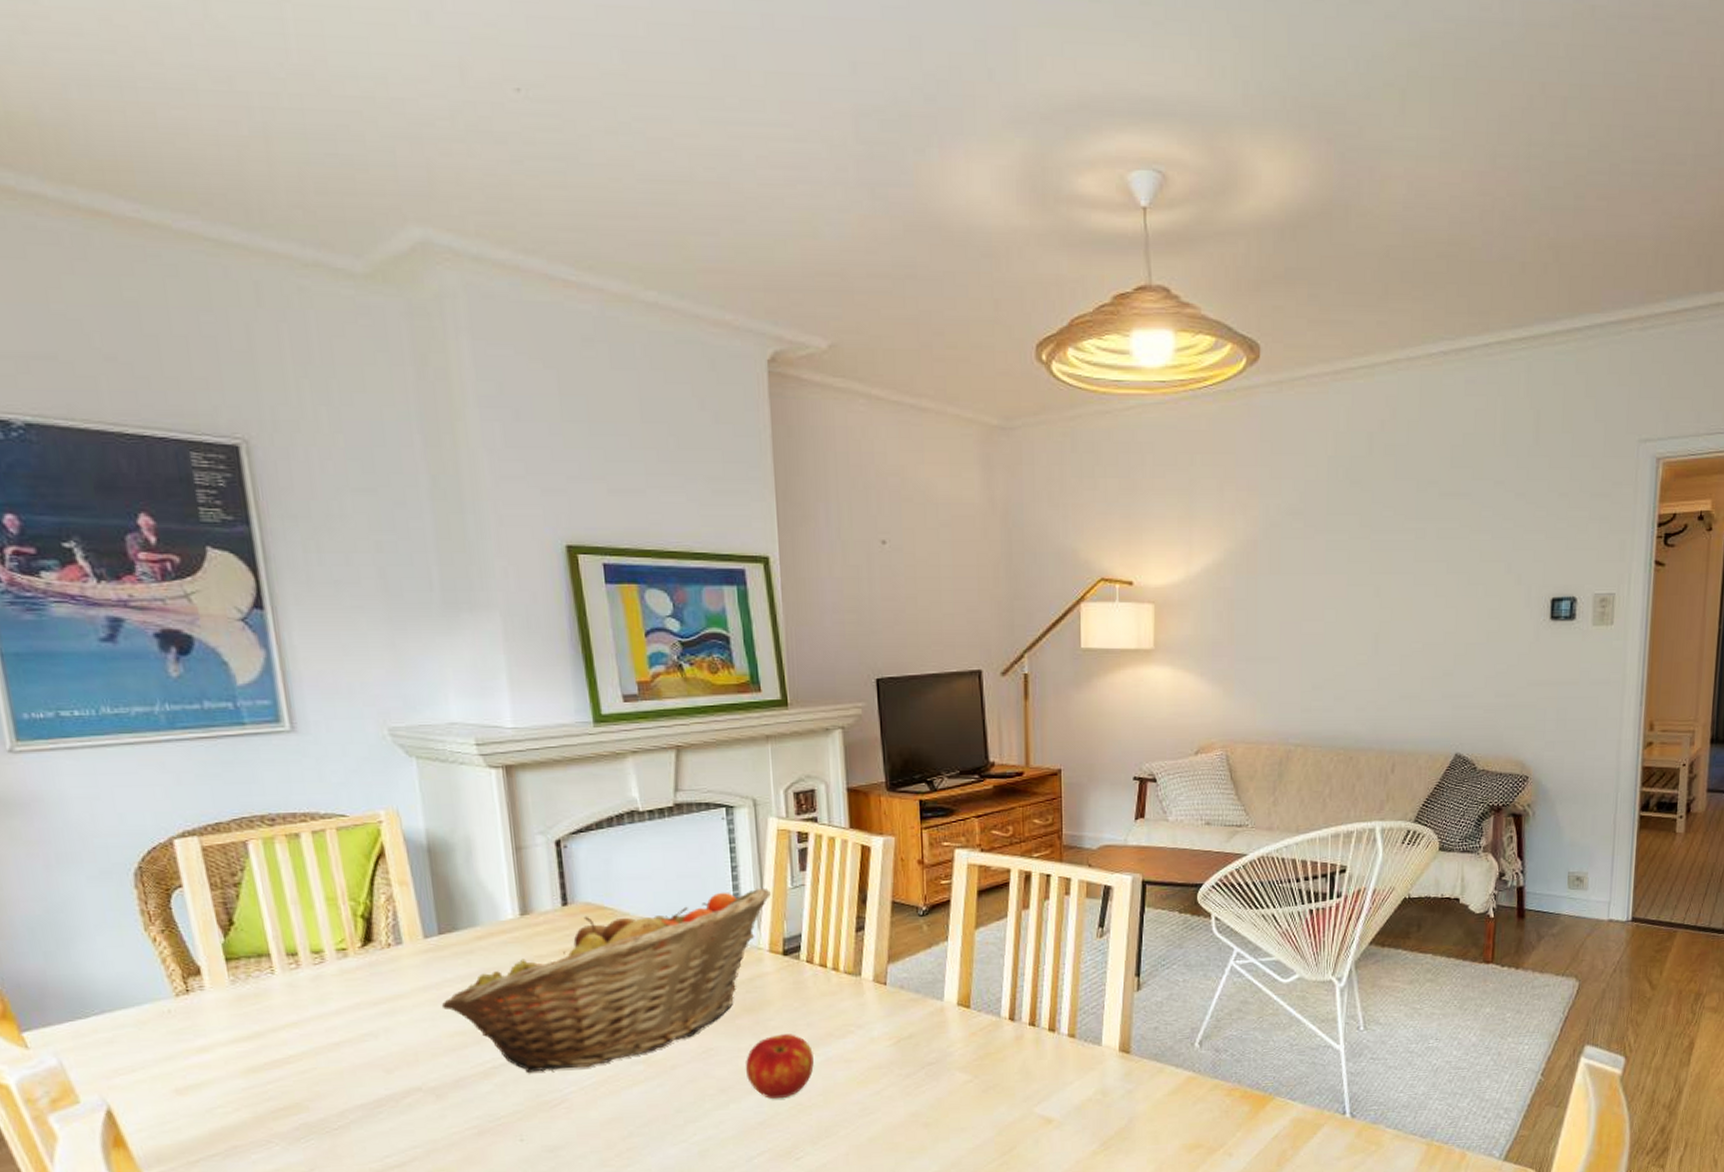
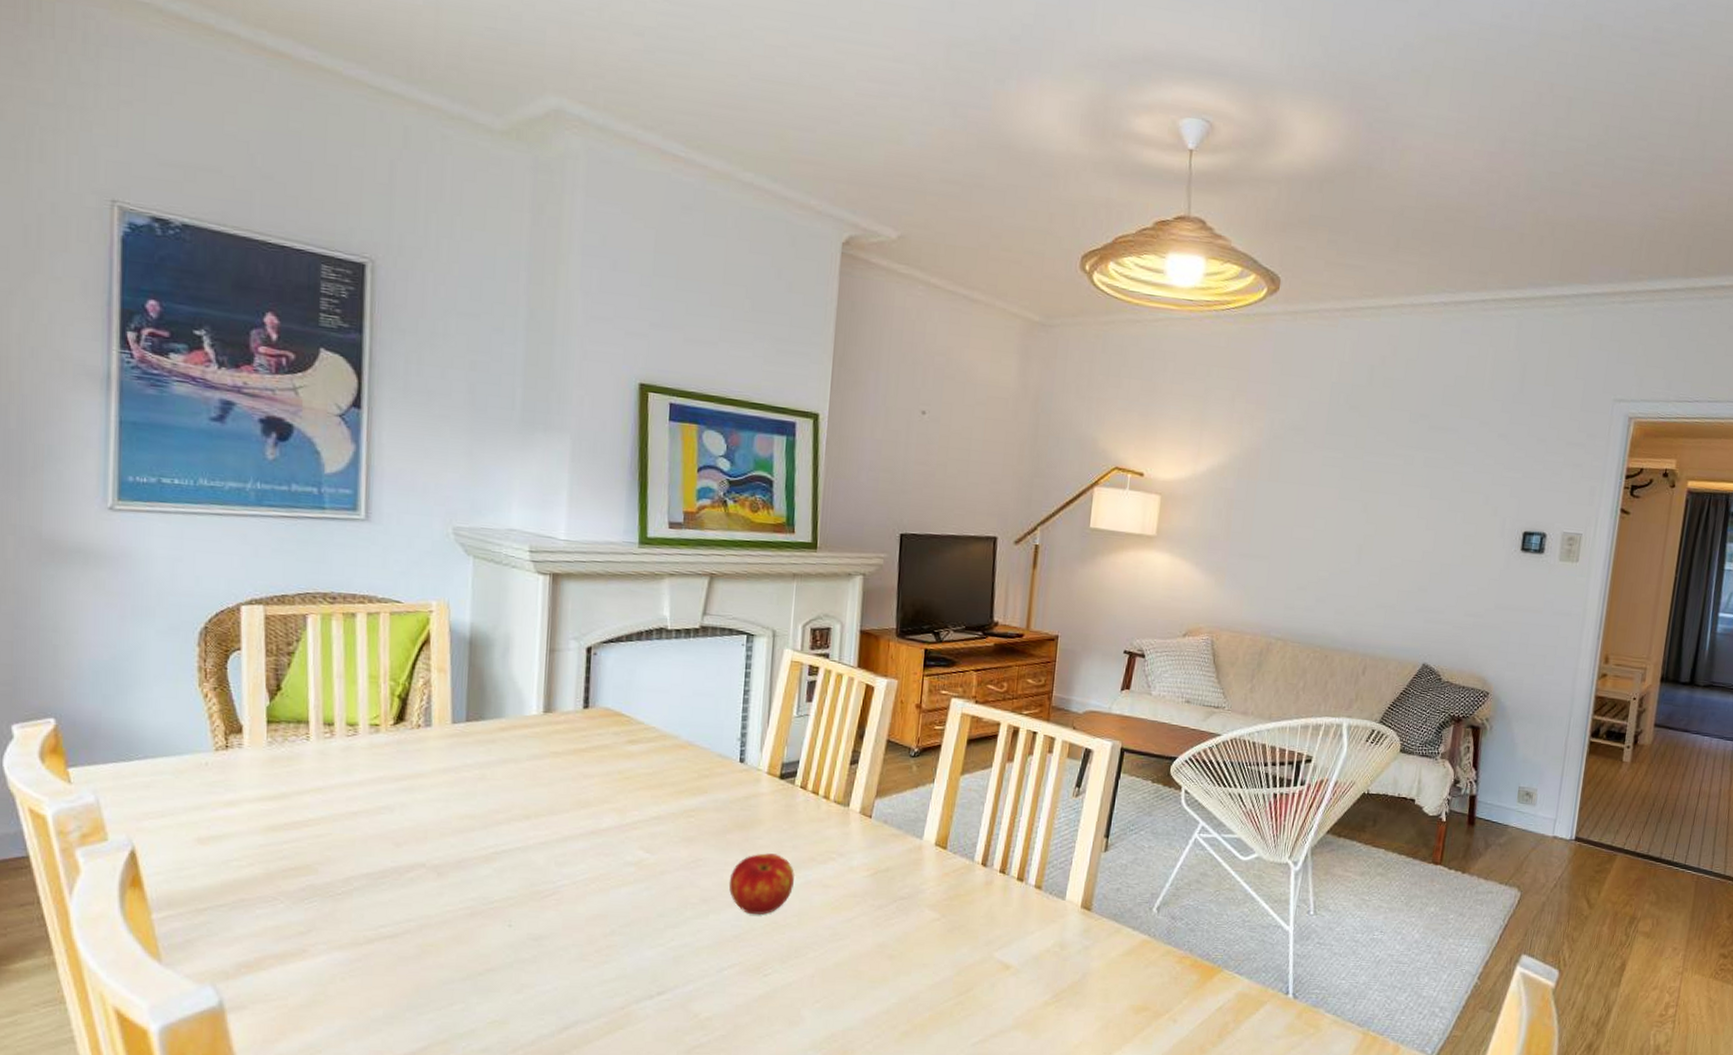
fruit basket: present [441,889,771,1073] -> none [457,712,777,863]

